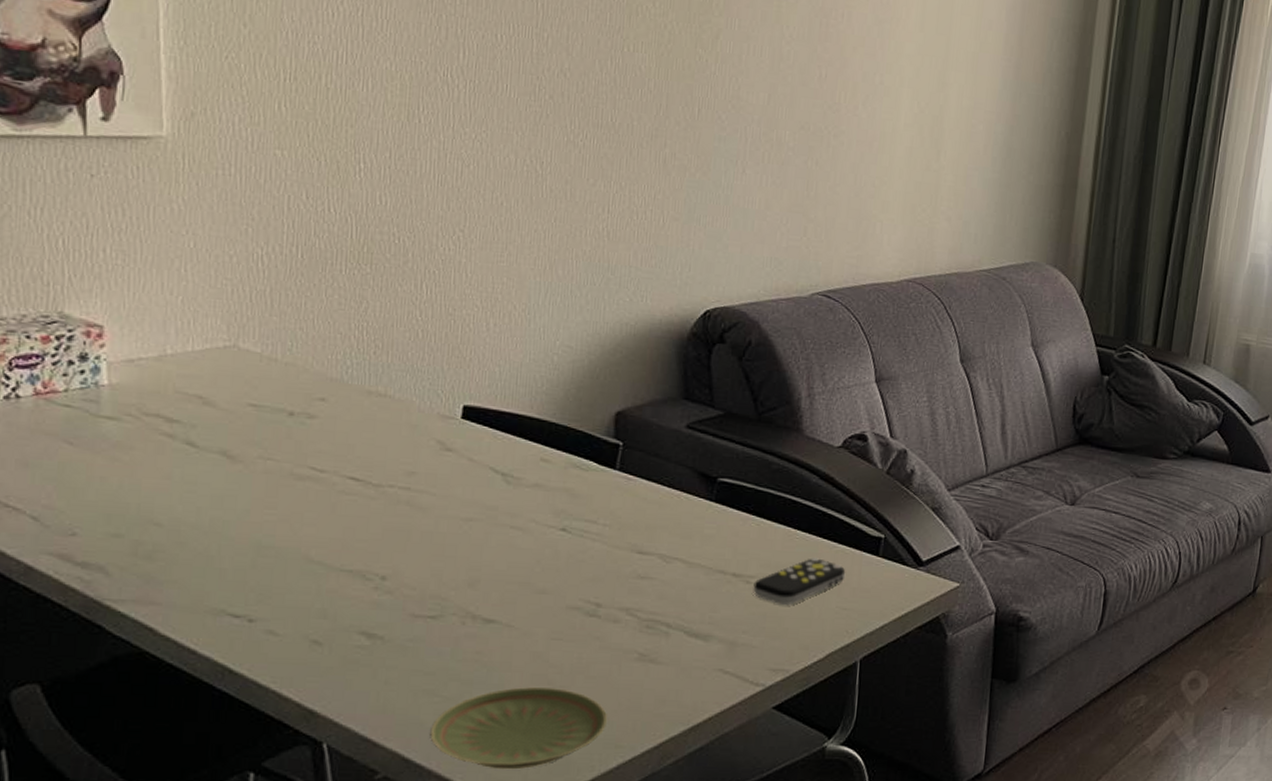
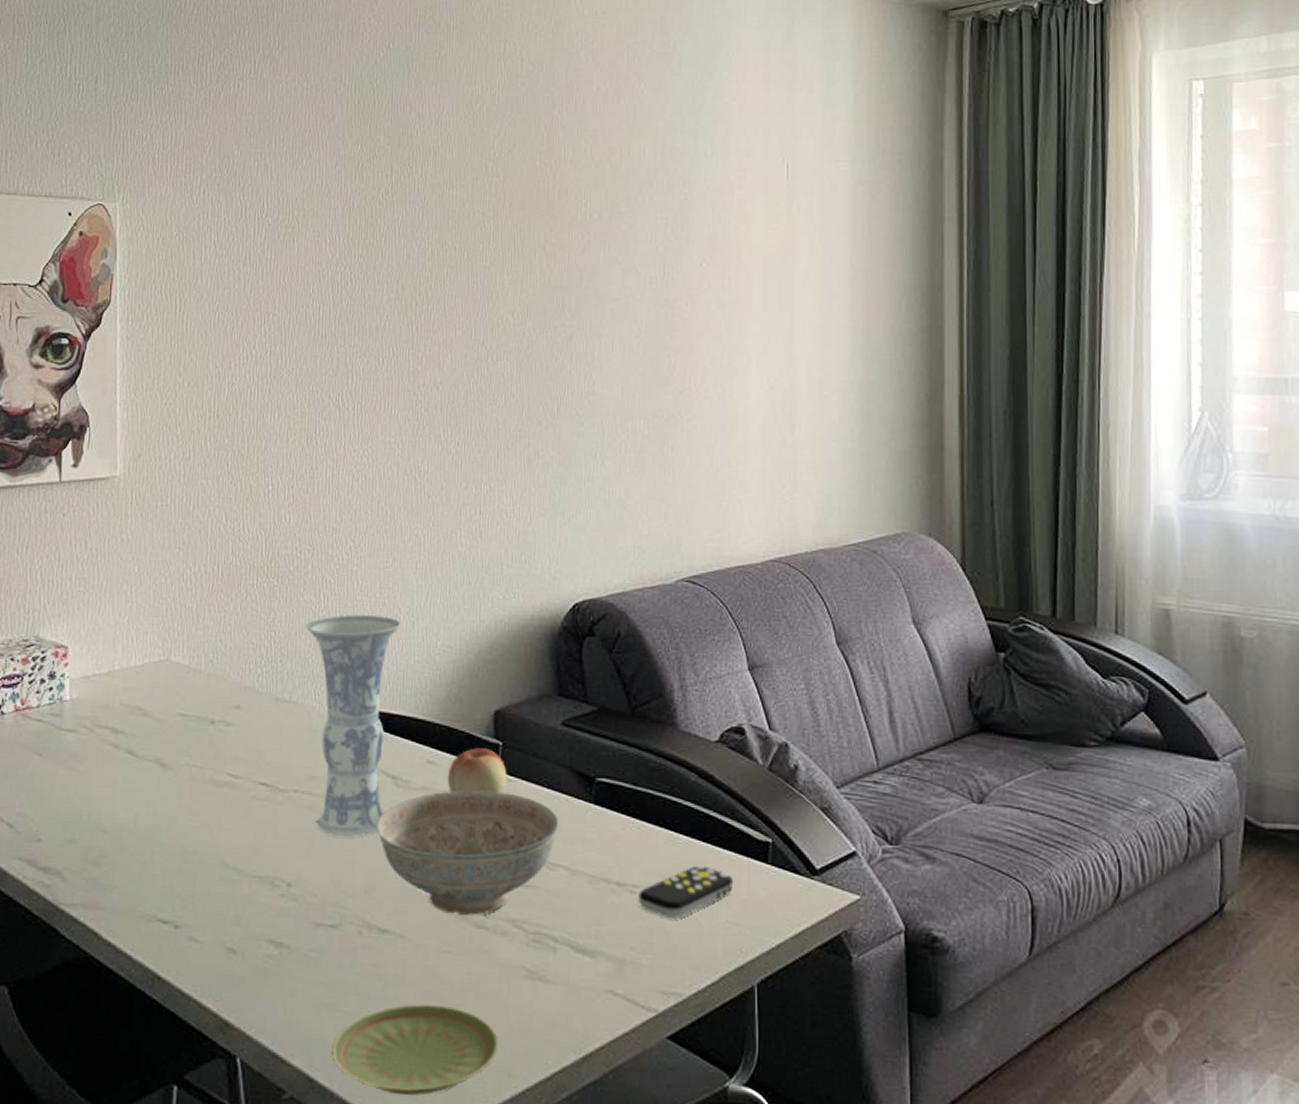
vase: none [405,308,516,532] -> present [306,615,401,837]
decorative bowl: none [482,488,679,606] -> present [375,790,559,916]
fruit: none [562,447,627,492] -> present [447,748,507,794]

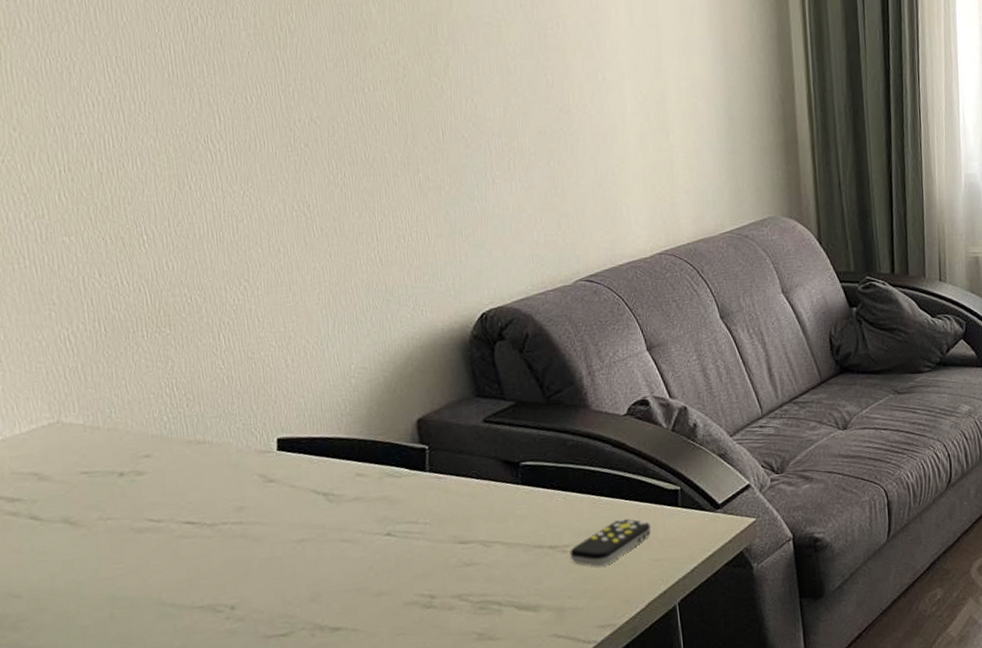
vase: present [306,615,401,837] -> none [209,348,321,557]
decorative bowl: present [375,790,559,916] -> none [313,489,492,602]
fruit: present [447,748,507,794] -> none [378,453,438,498]

